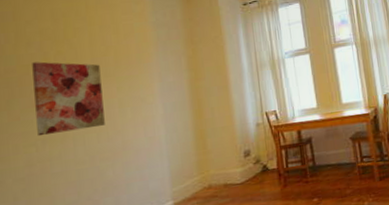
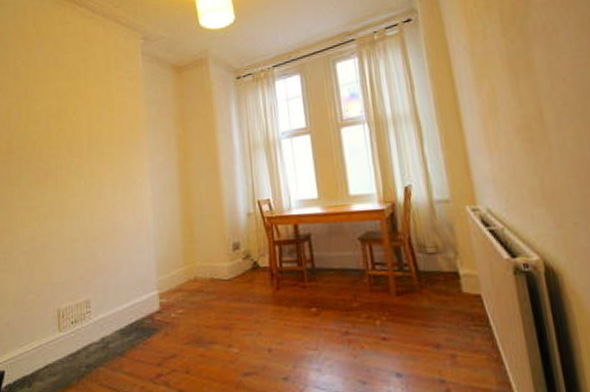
wall art: present [32,61,105,137] -> none [39,139,98,212]

